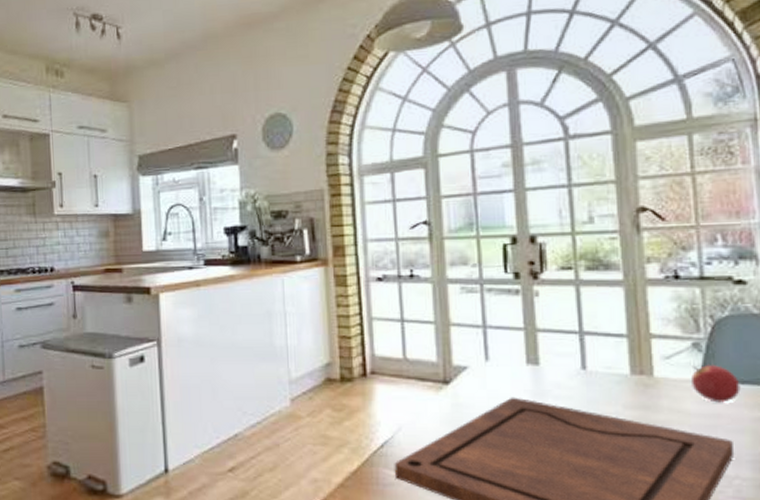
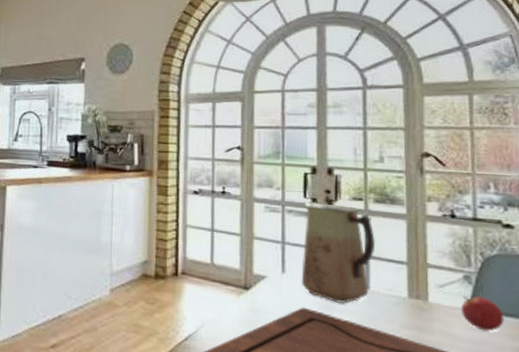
vase: none [505,276,591,389] -> present [301,201,376,305]

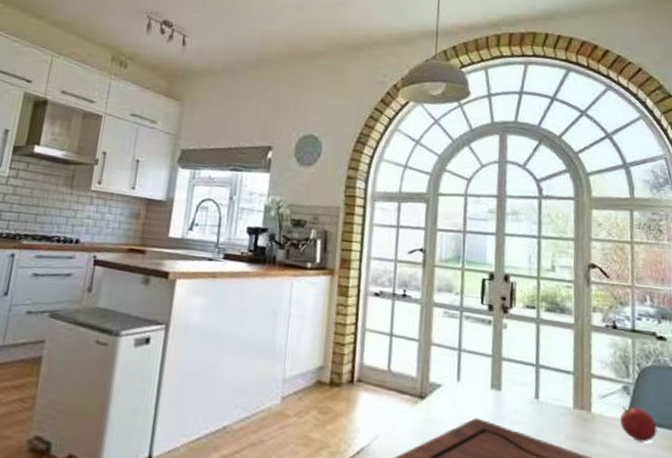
vase: present [301,201,376,305] -> none [475,308,546,415]

